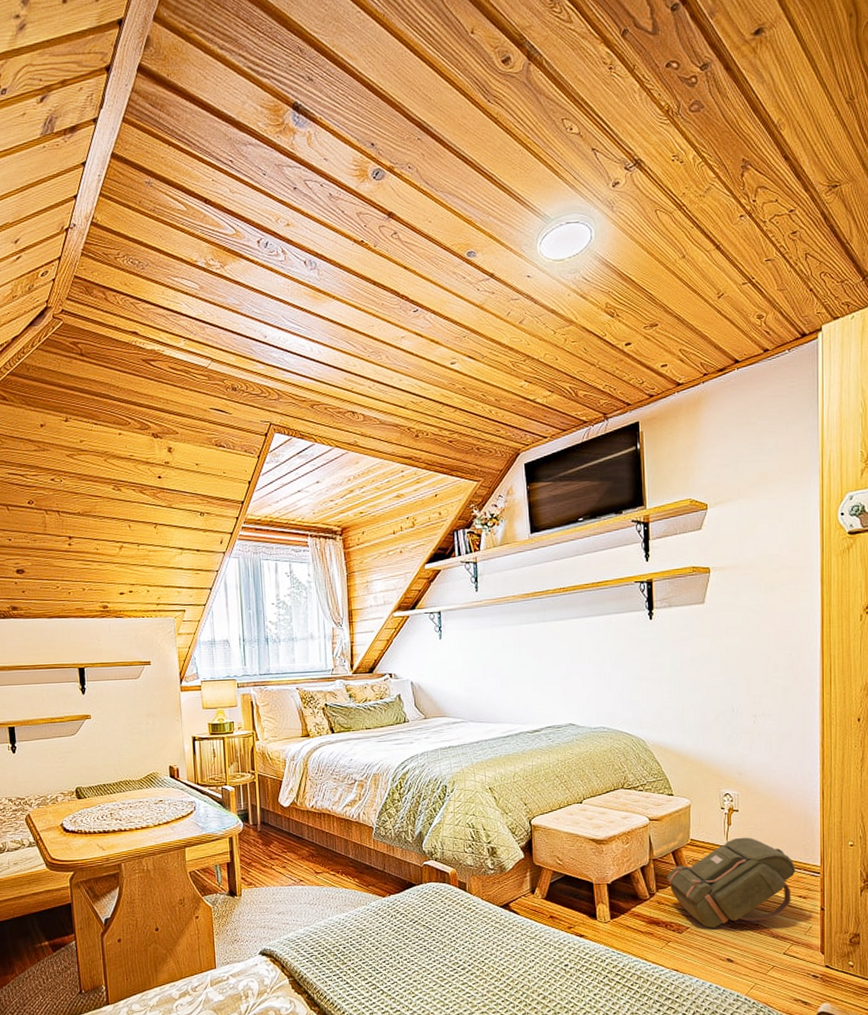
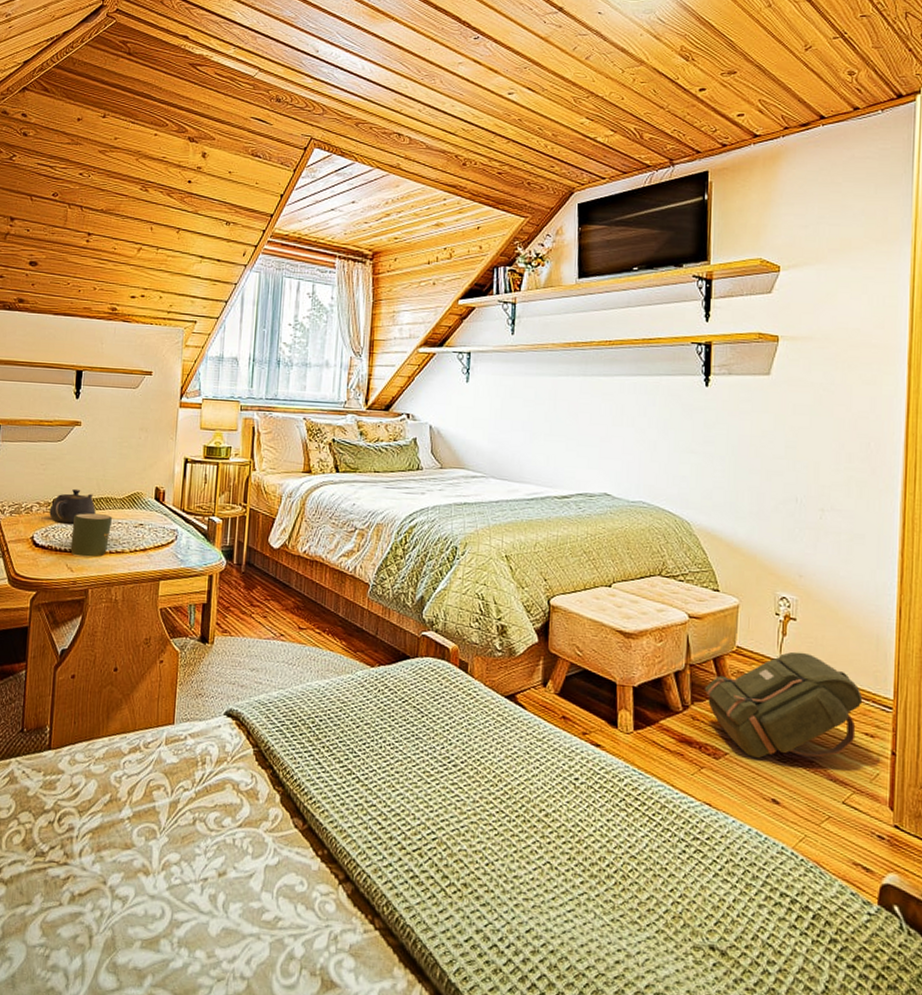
teapot: none [74,776,117,810] -> present [49,488,96,525]
mug: none [97,796,134,837] -> present [70,513,112,559]

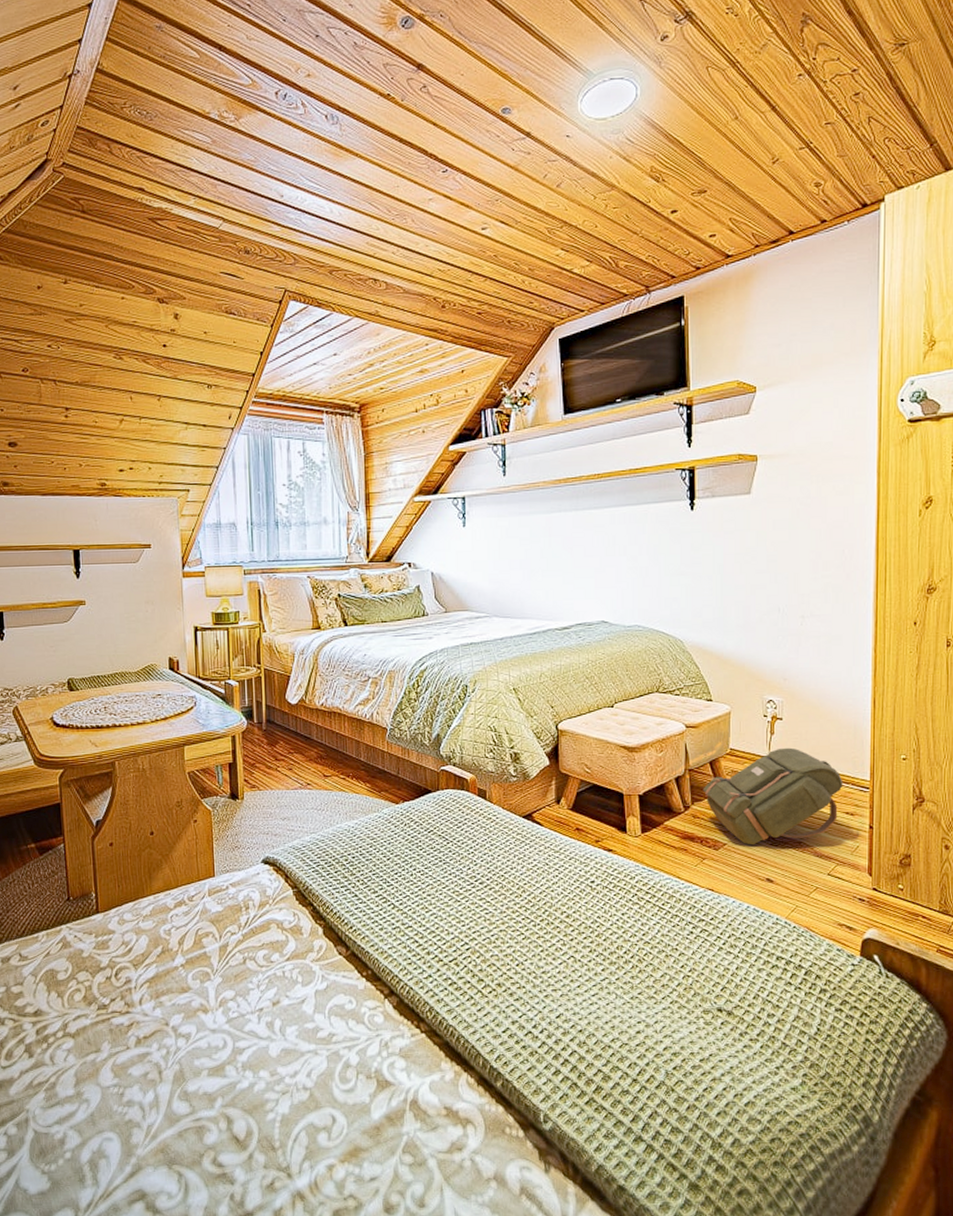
teapot: present [49,488,96,525] -> none [65,667,112,703]
mug: present [70,513,112,559] -> none [90,689,130,733]

